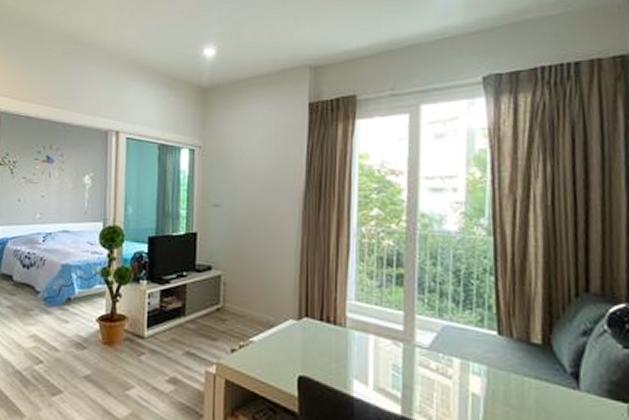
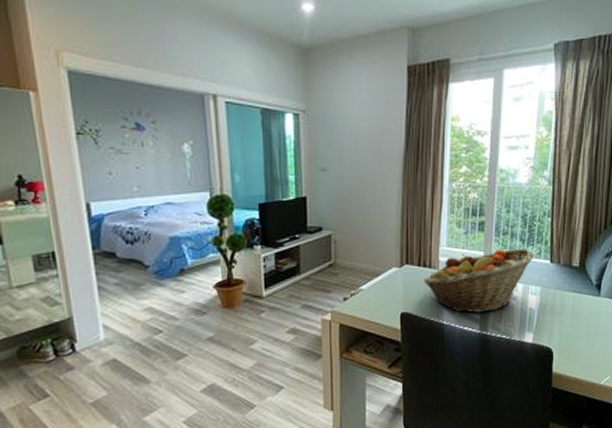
fruit basket: none [327,310,474,391] -> present [424,249,534,313]

